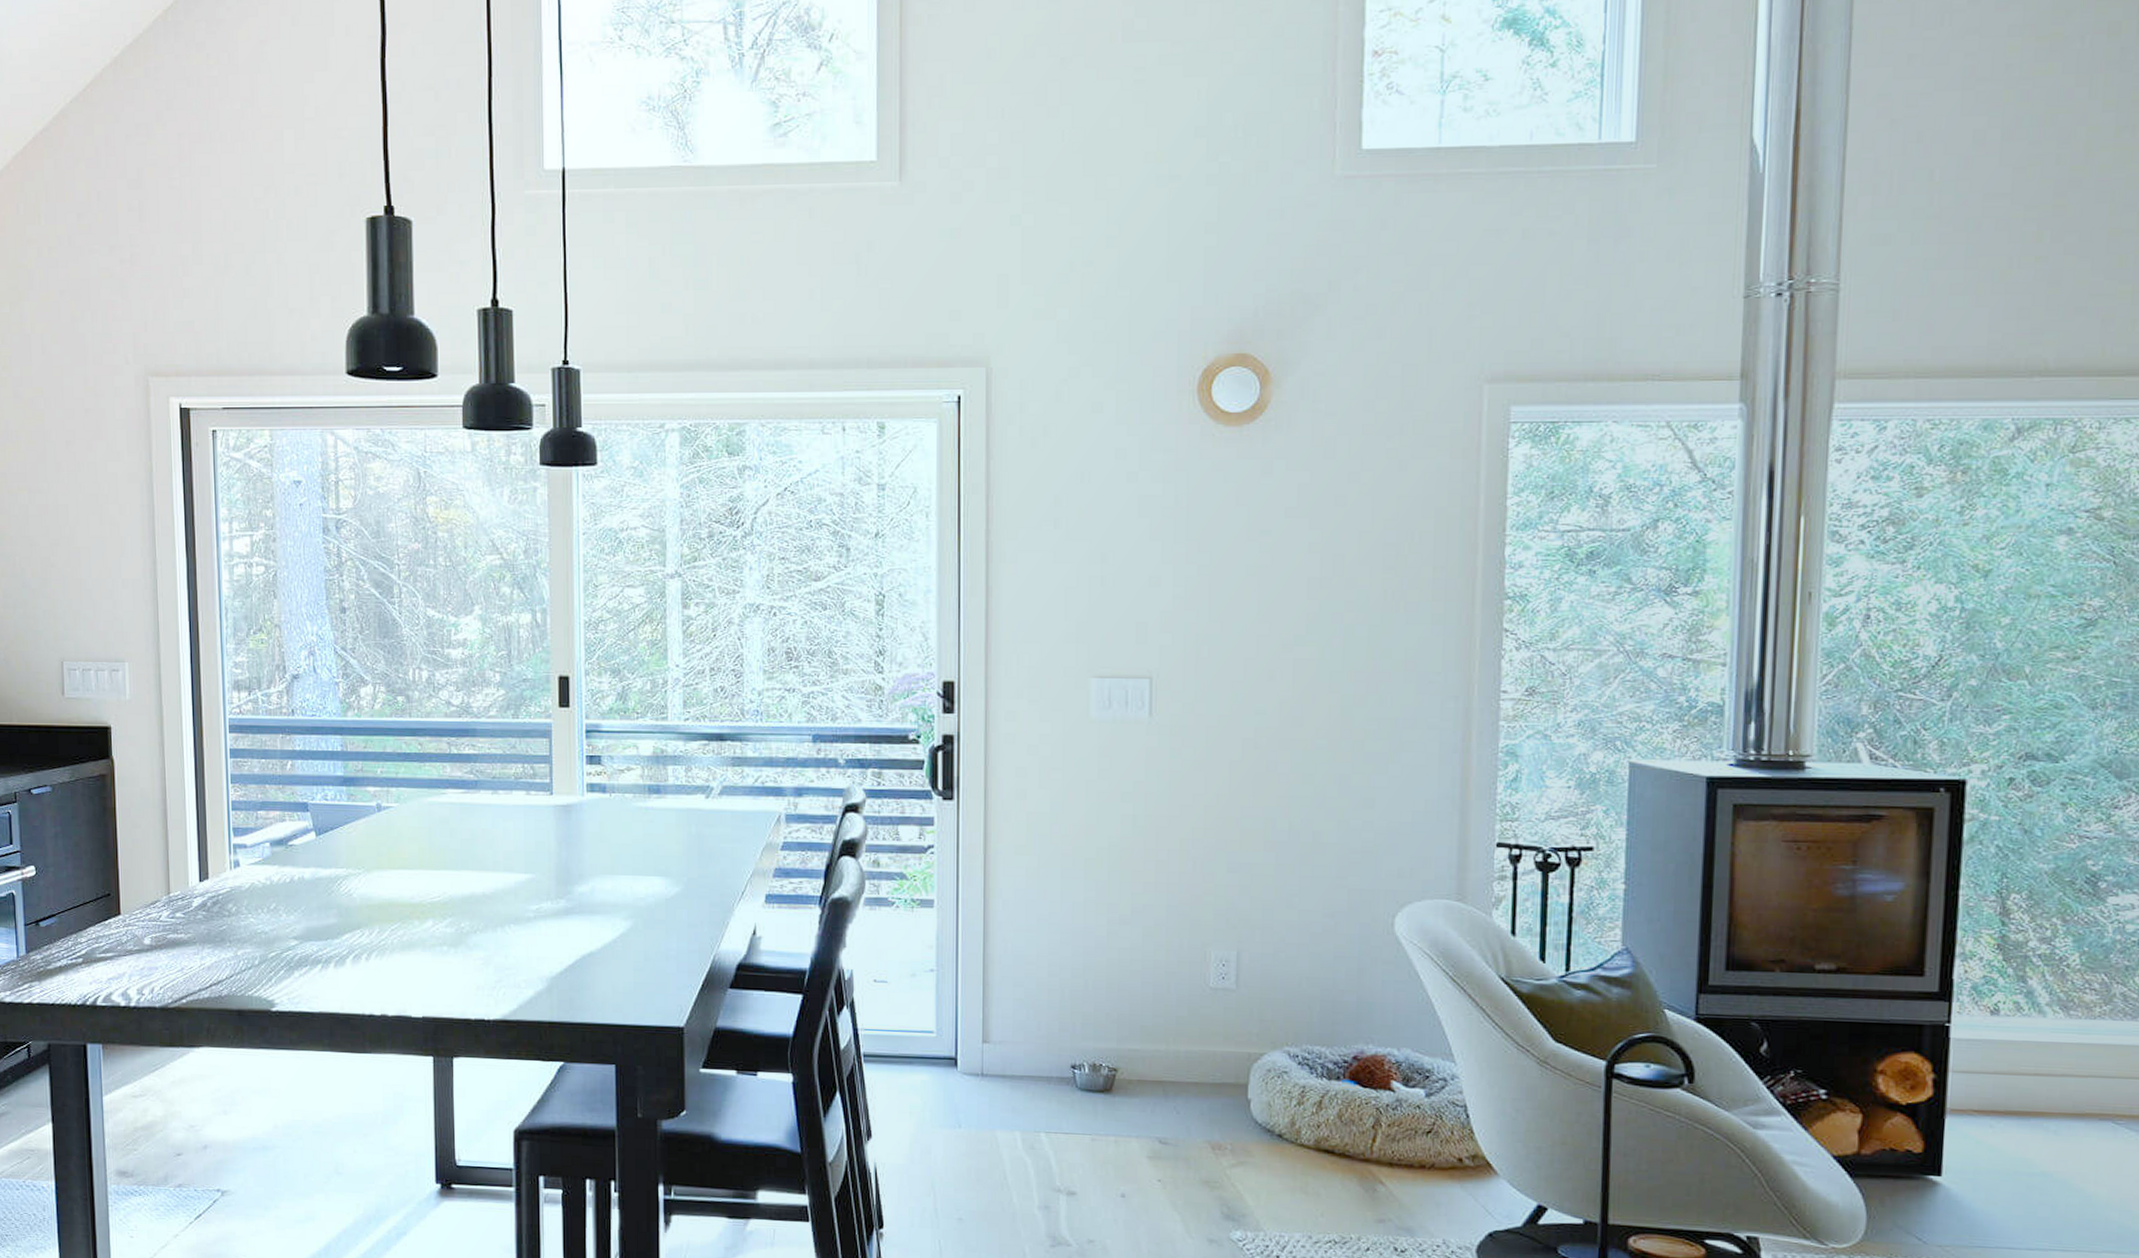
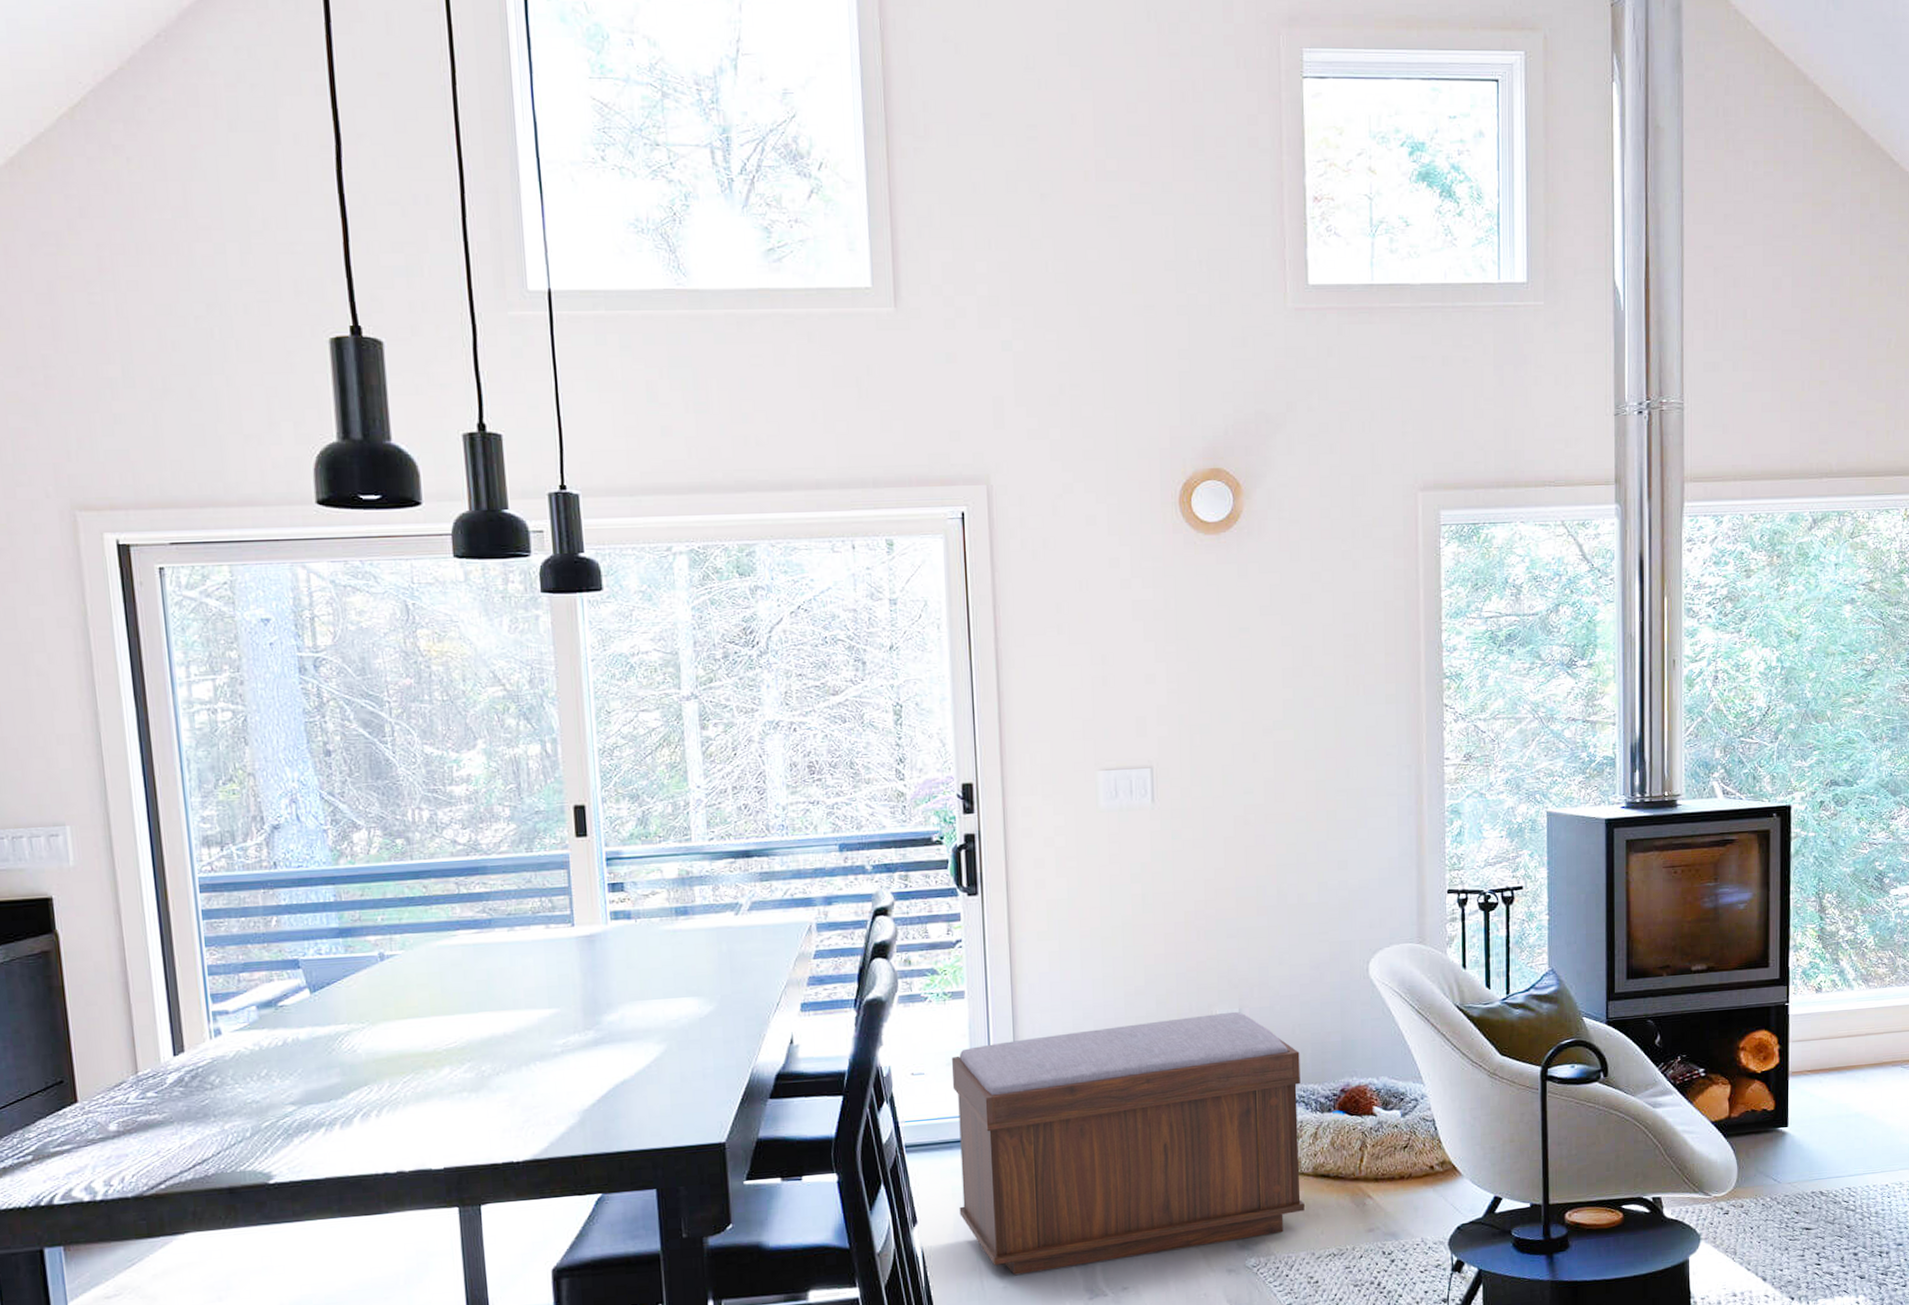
bench: none [916,954,1306,1208] -> present [951,1012,1305,1275]

